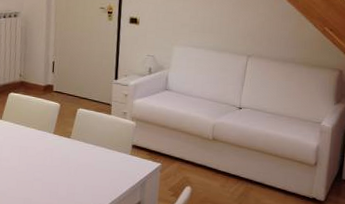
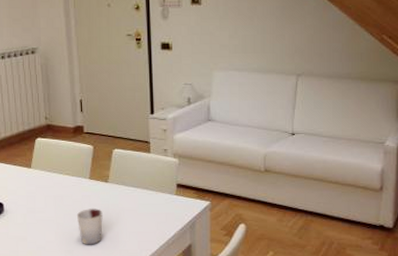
cup: none [38,160,63,195] -> present [76,207,103,245]

